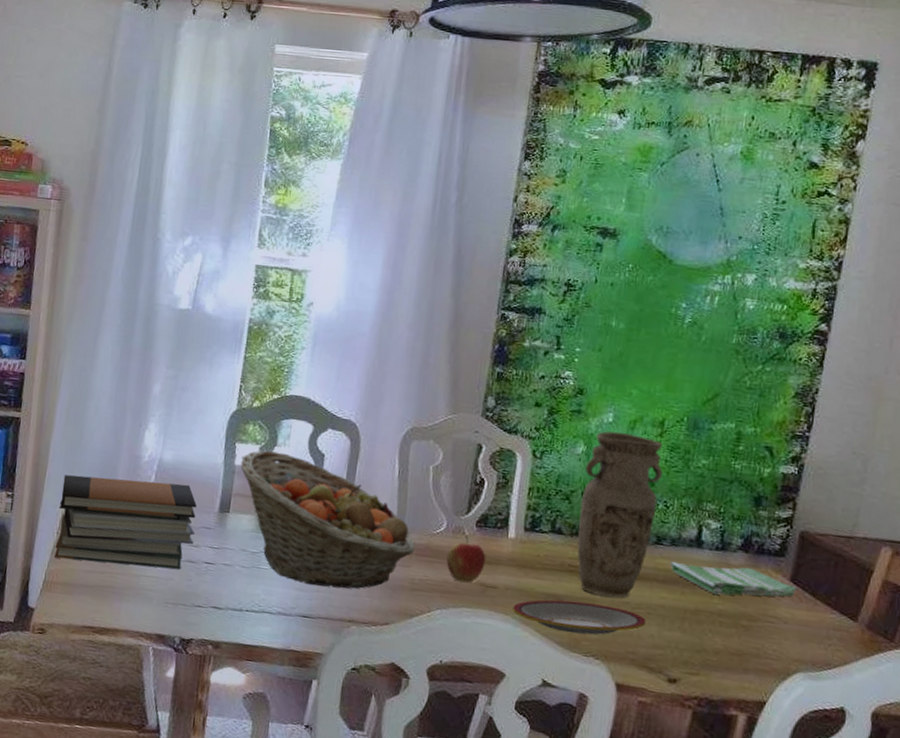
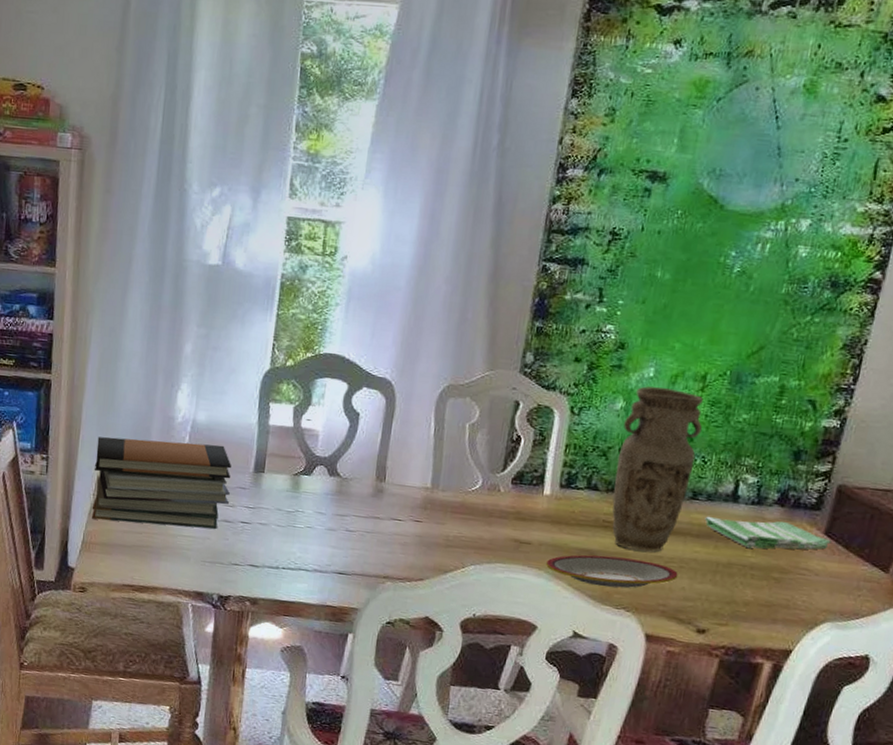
fruit basket: present [240,450,415,589] -> none [275,409,450,546]
apple: present [446,534,486,583] -> none [481,492,521,540]

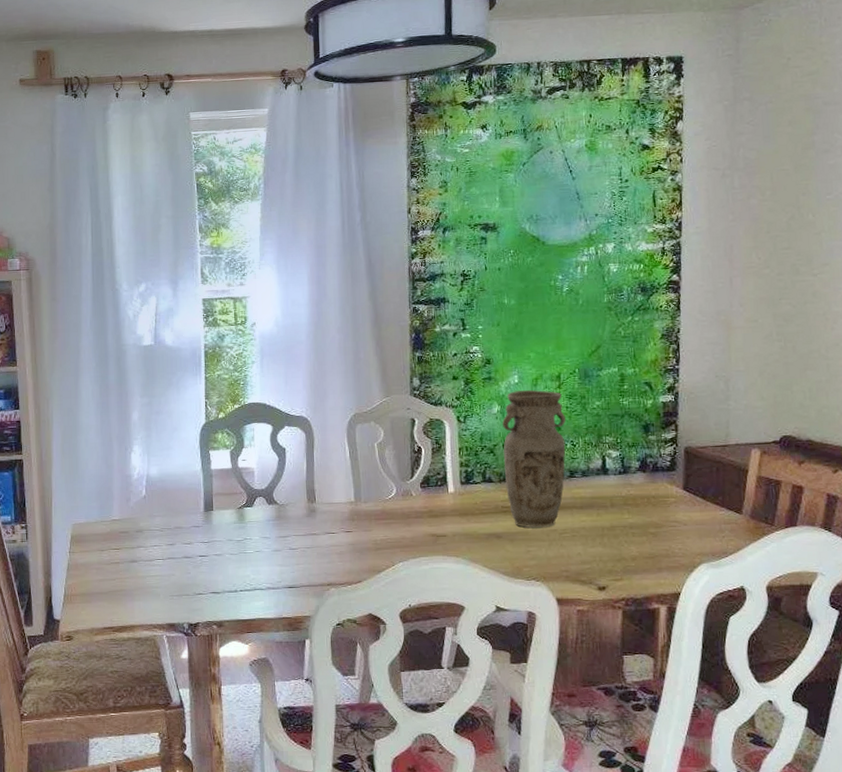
book stack: present [92,436,231,529] -> none [67,493,187,574]
plate: present [546,554,678,588] -> none [462,535,573,563]
dish towel: present [705,516,831,550] -> none [584,484,690,511]

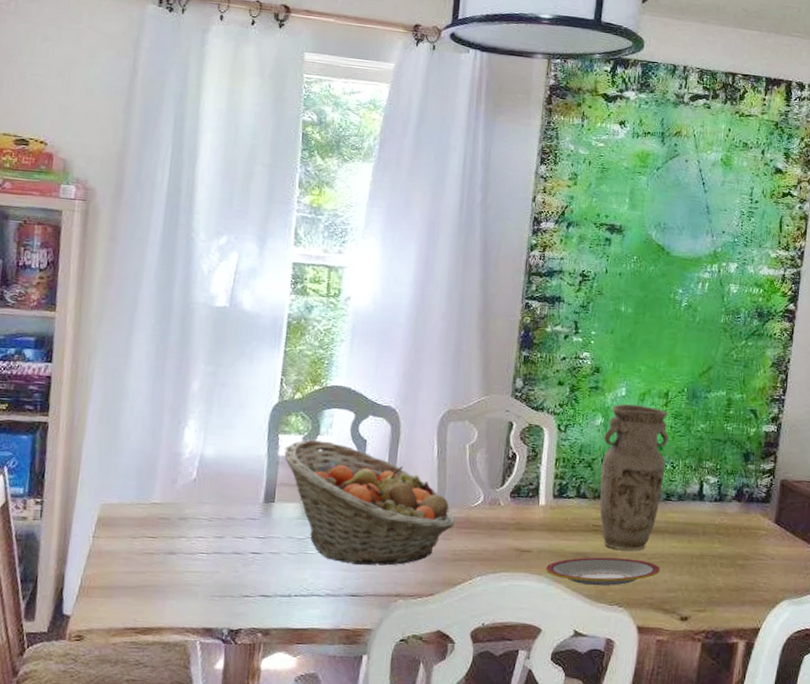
fruit basket: none [216,452,373,559] -> present [284,440,455,566]
plate: none [462,535,573,563] -> present [546,557,660,586]

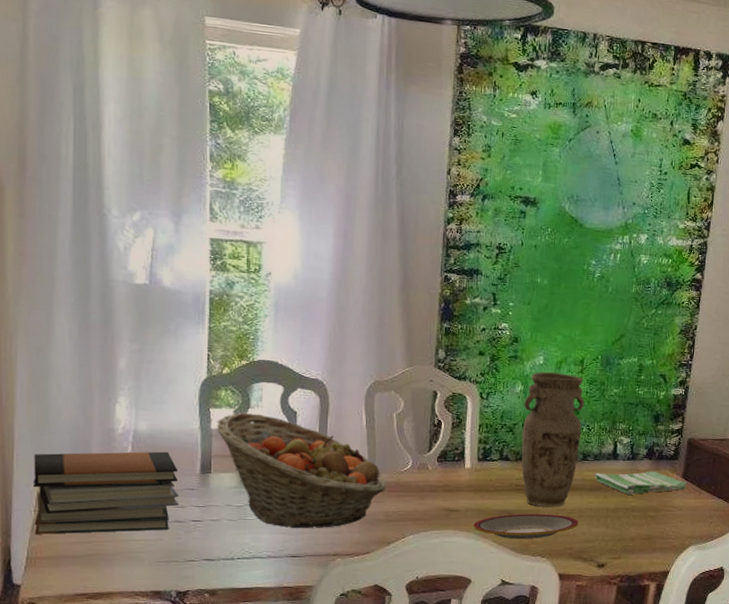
book stack: none [91,476,241,563] -> present [32,451,180,535]
dish towel: none [678,514,781,540] -> present [594,470,688,495]

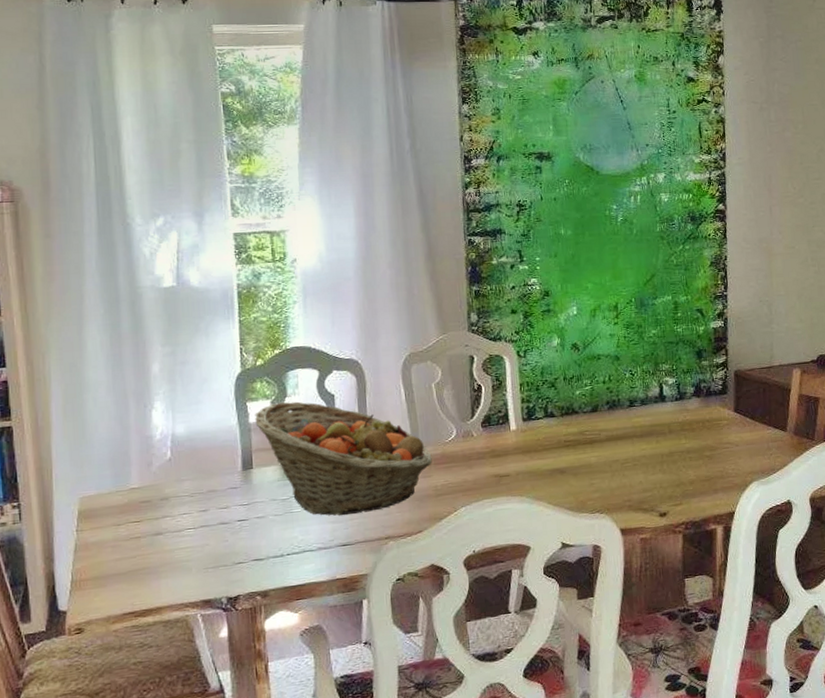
book stack: present [32,451,180,535] -> none [72,452,223,555]
plate: present [473,514,579,540] -> none [526,466,634,499]
vase: present [521,372,584,506] -> none [563,321,625,460]
dish towel: present [594,470,688,495] -> none [643,408,741,436]

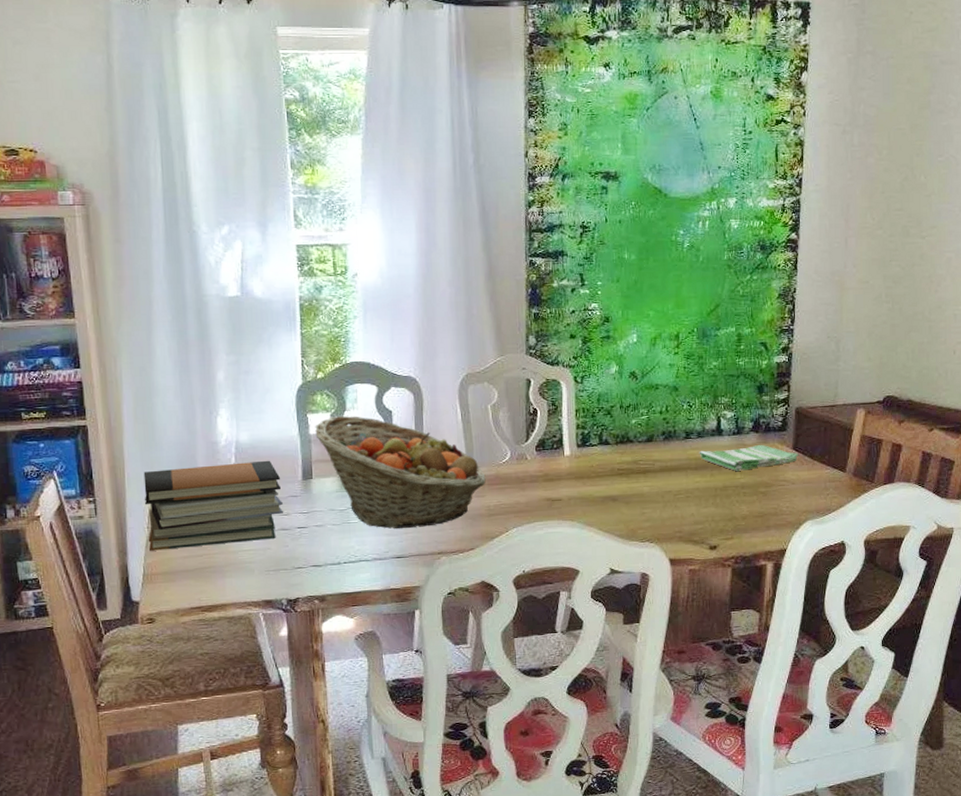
book stack: none [72,452,223,555] -> present [143,460,284,551]
dish towel: none [643,408,741,436] -> present [699,444,799,471]

